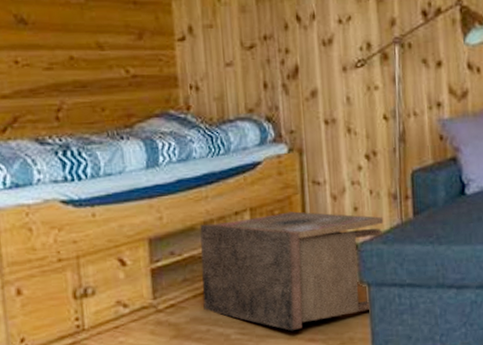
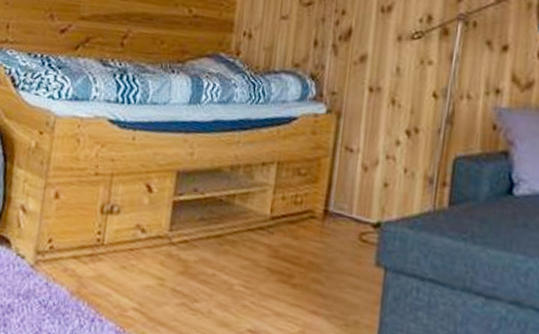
nightstand: present [199,211,384,331] -> none [214,168,415,298]

